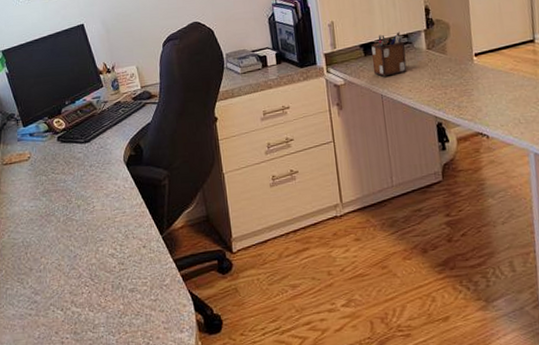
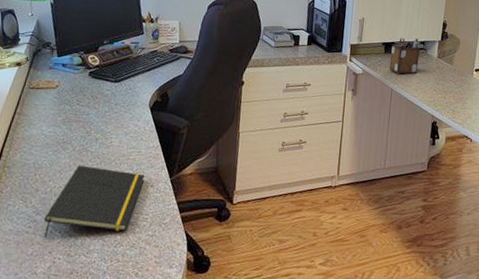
notepad: none [43,235,135,317] -> present [43,165,144,237]

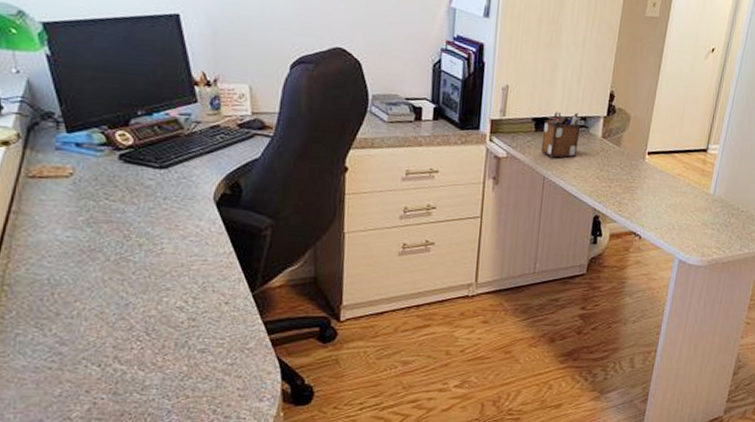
notepad: present [43,165,144,237] -> none [72,279,215,373]

